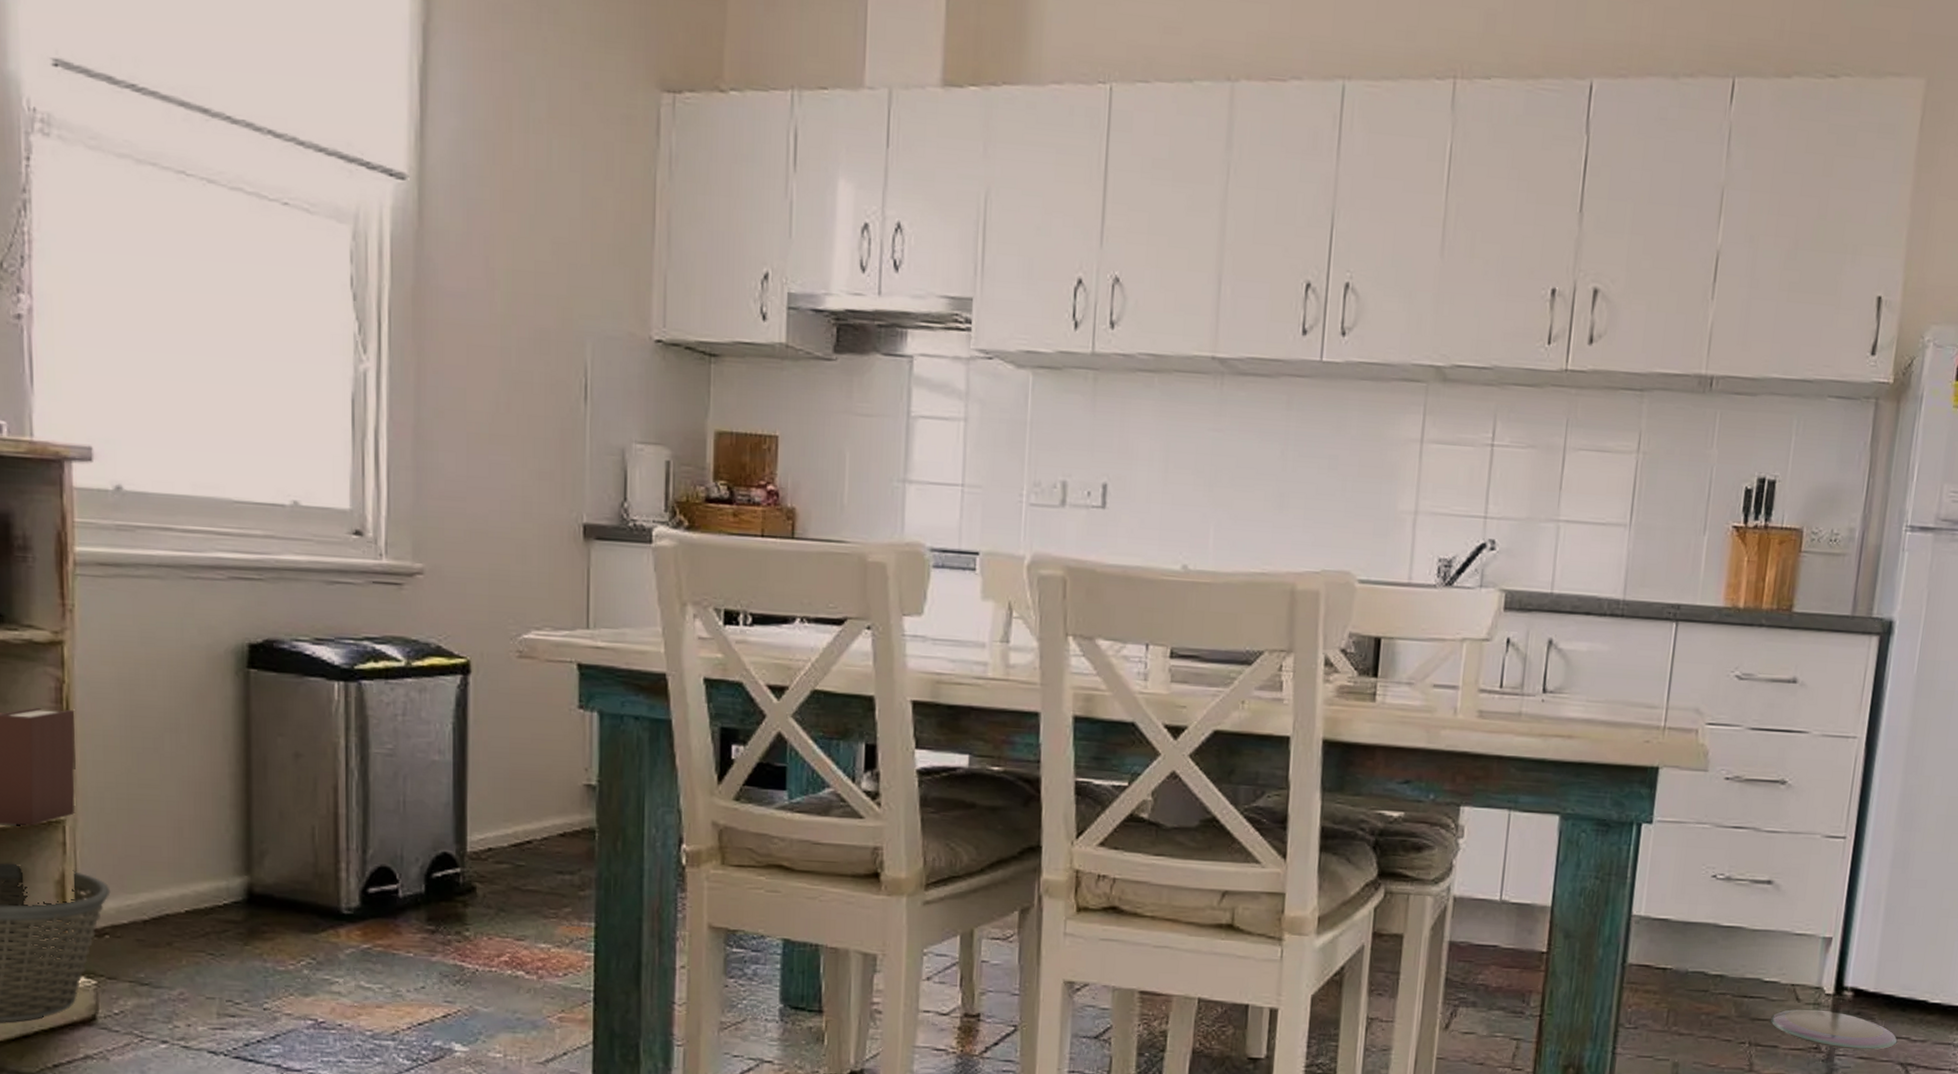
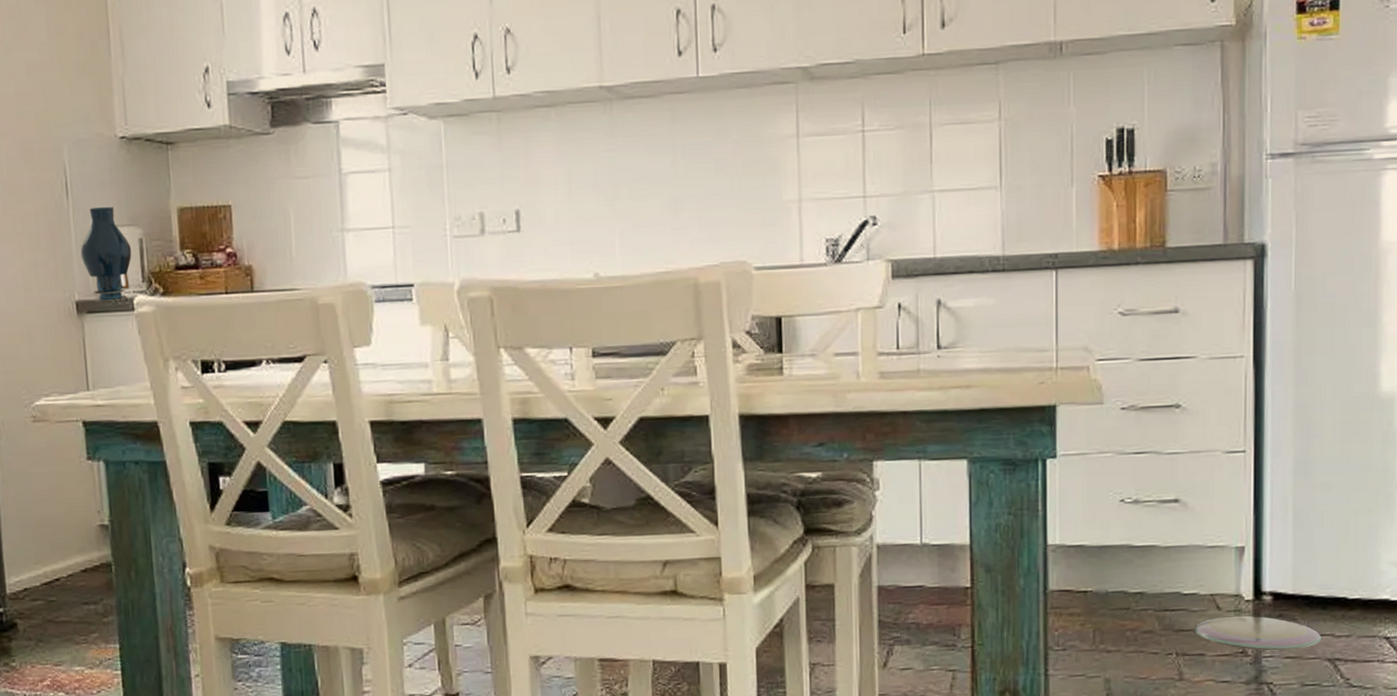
vase: none [595,418,656,528] -> present [80,207,132,301]

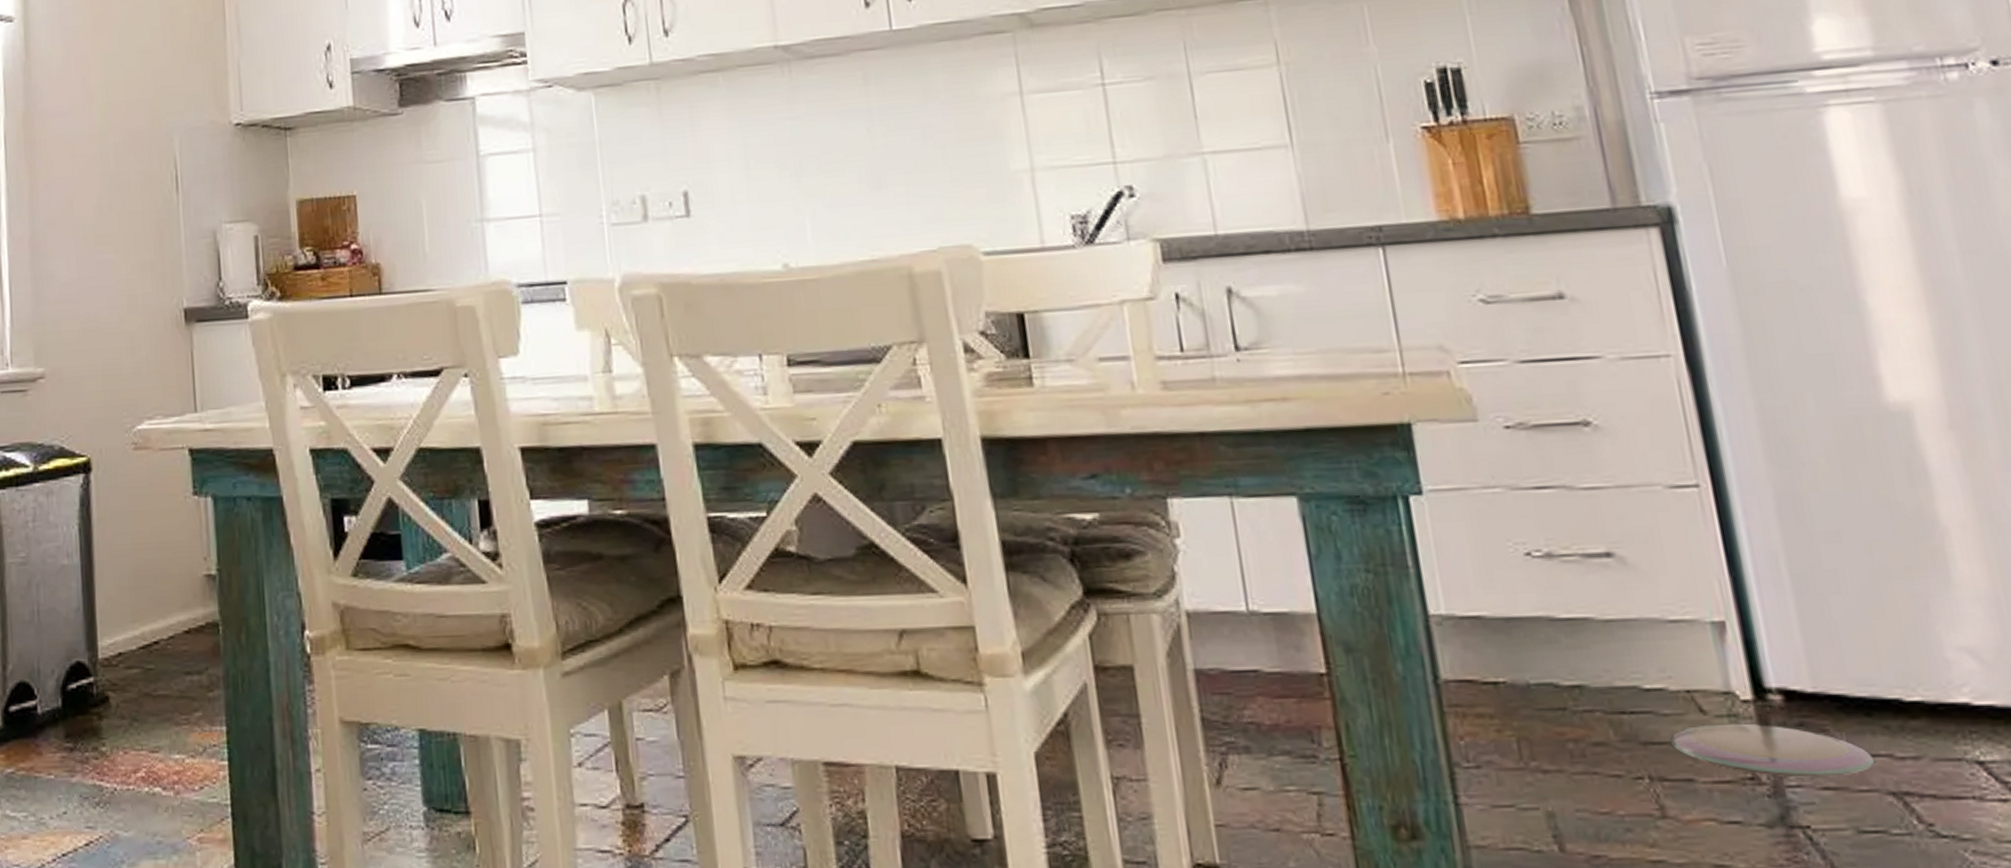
vase: present [80,207,132,301] -> none [190,201,246,308]

